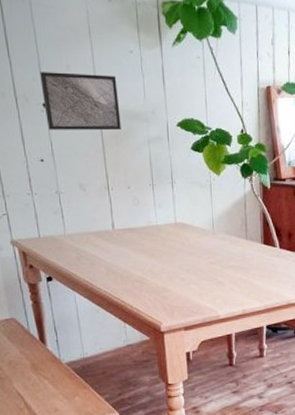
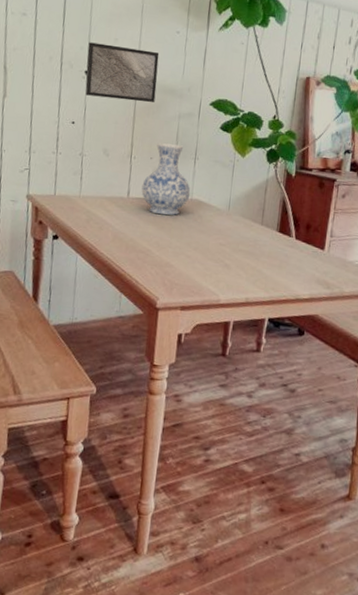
vase: none [125,171,174,243] -> present [141,143,191,216]

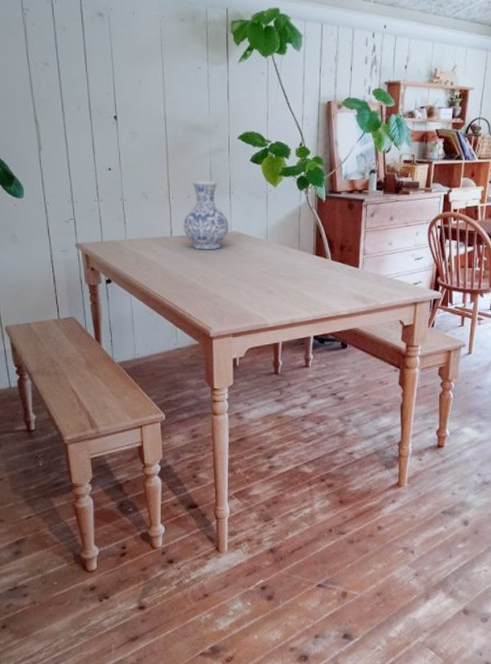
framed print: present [85,42,160,102] -> none [114,86,185,142]

